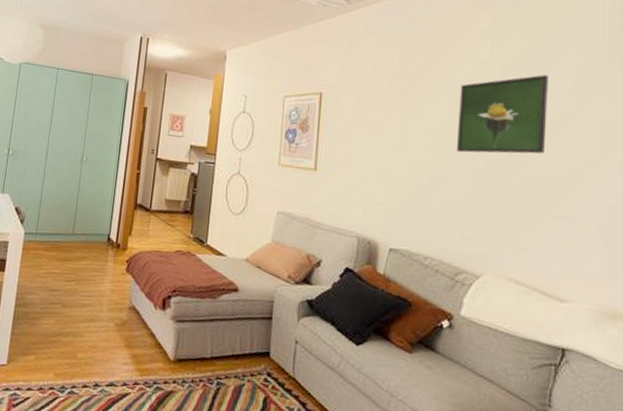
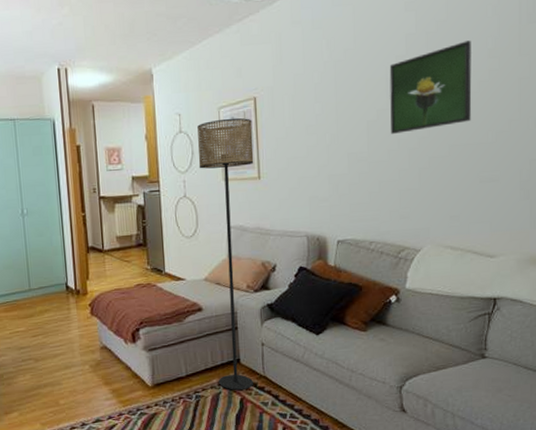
floor lamp: none [244,107,315,389] -> present [197,117,254,391]

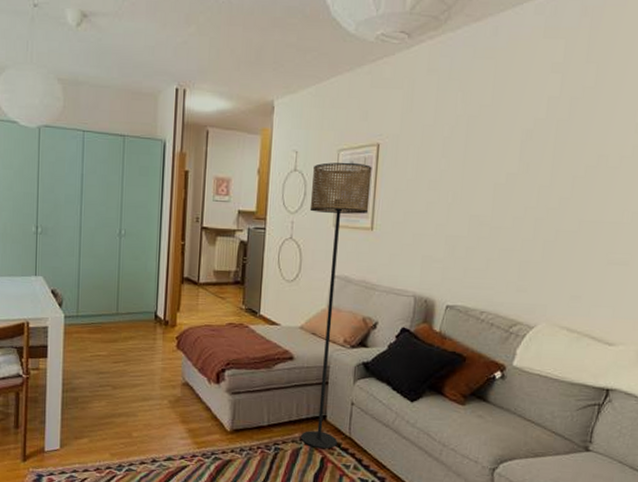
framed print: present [389,40,472,134] -> none [519,111,618,201]

